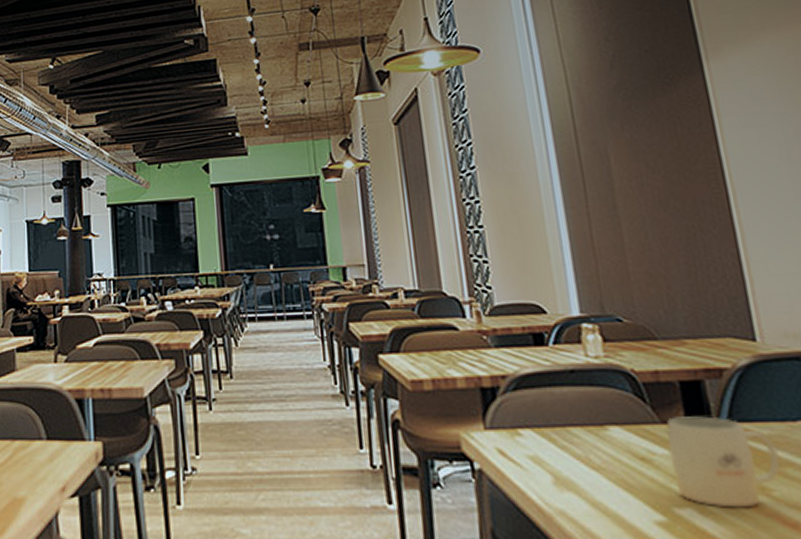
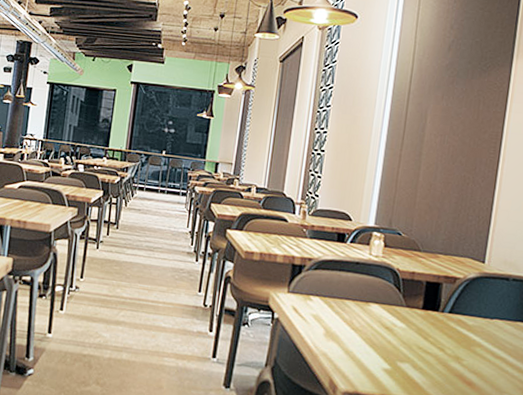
mug: present [666,416,782,508] -> none [403,304,475,369]

